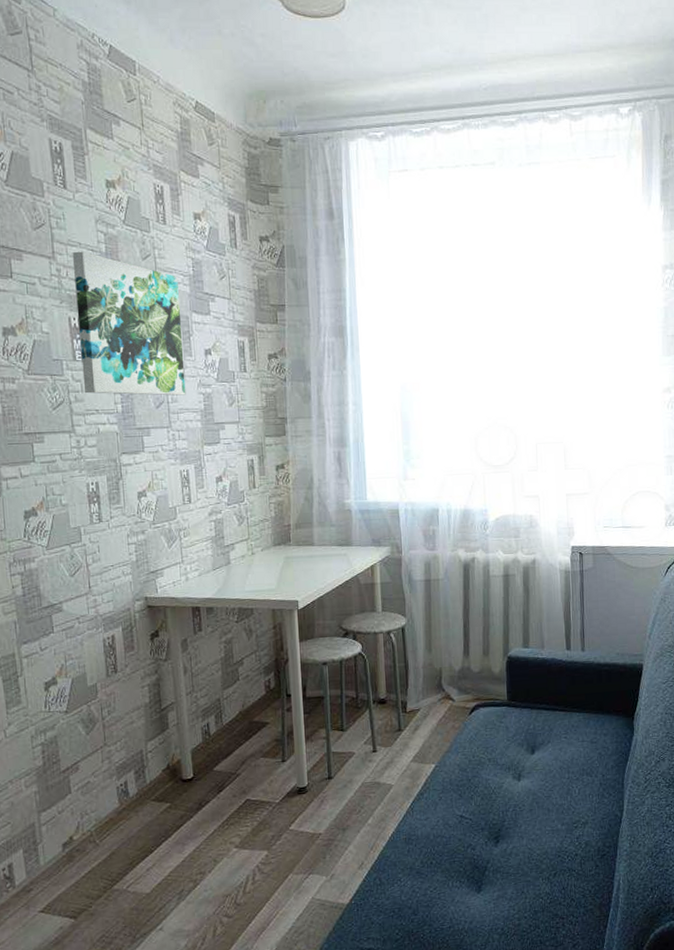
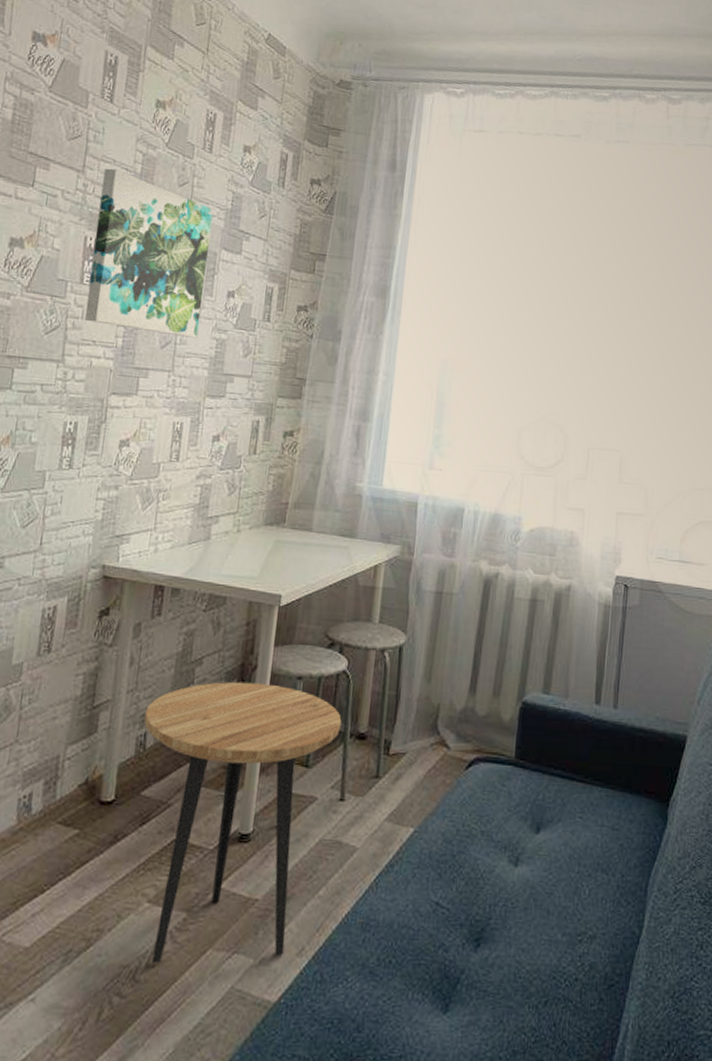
side table: none [203,671,365,890] -> present [143,681,342,963]

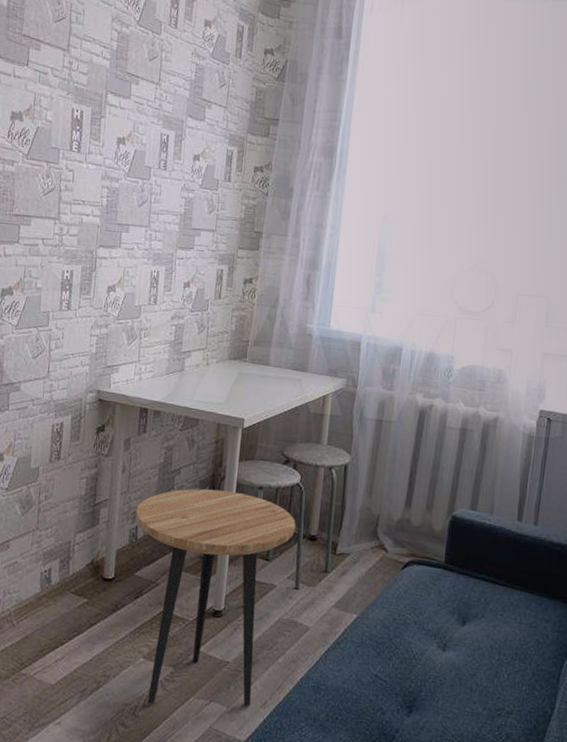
wall art: present [84,168,213,338] -> none [74,46,180,197]

